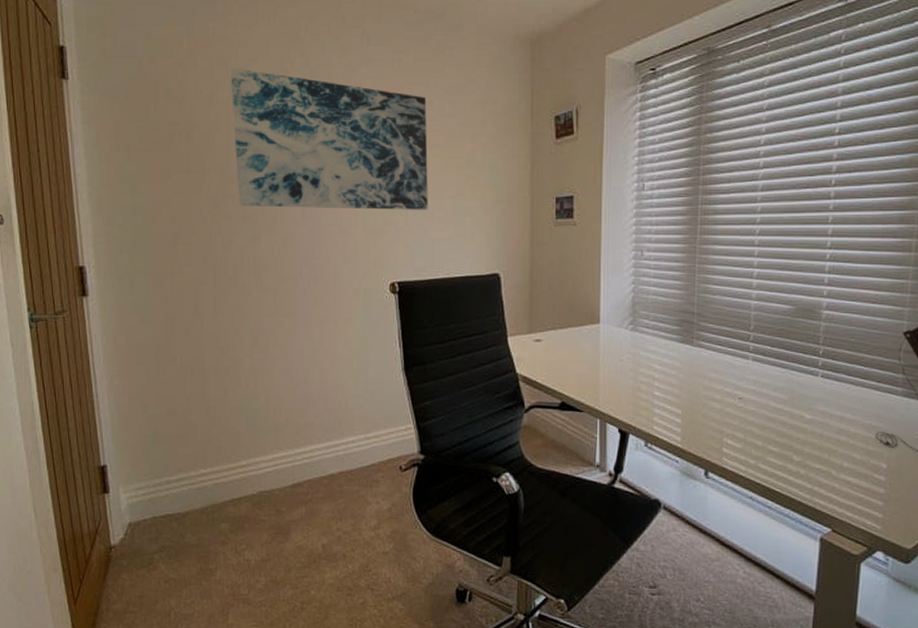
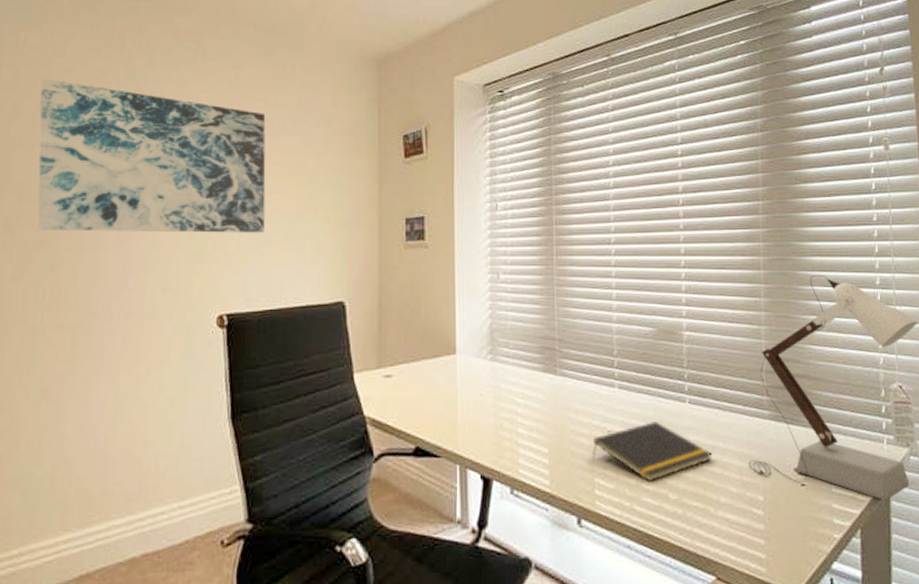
notepad: none [723,392,840,445] -> present [593,422,712,482]

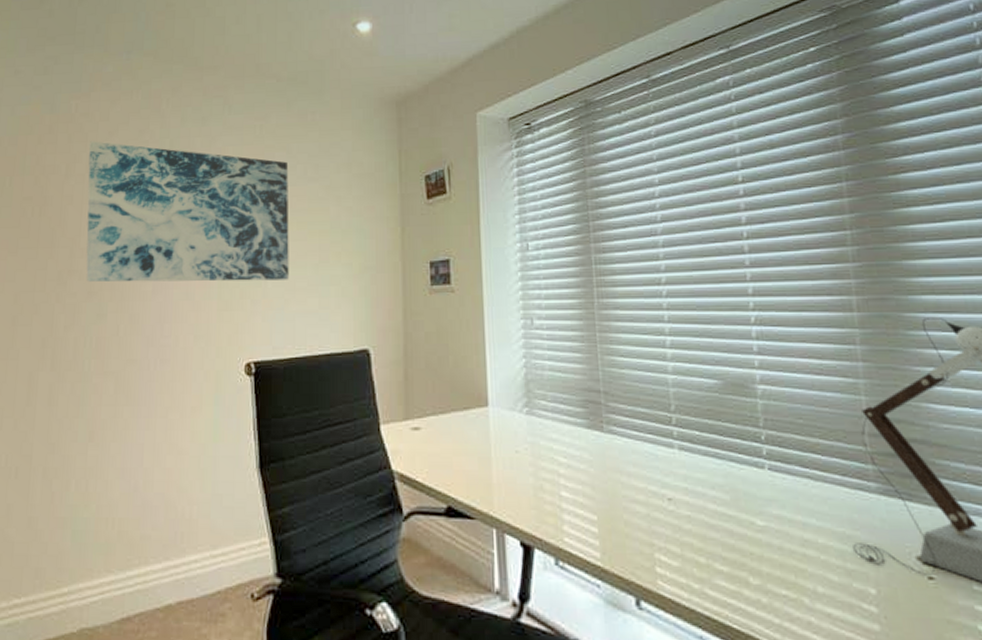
notepad: present [593,422,712,482] -> none [651,490,804,562]

